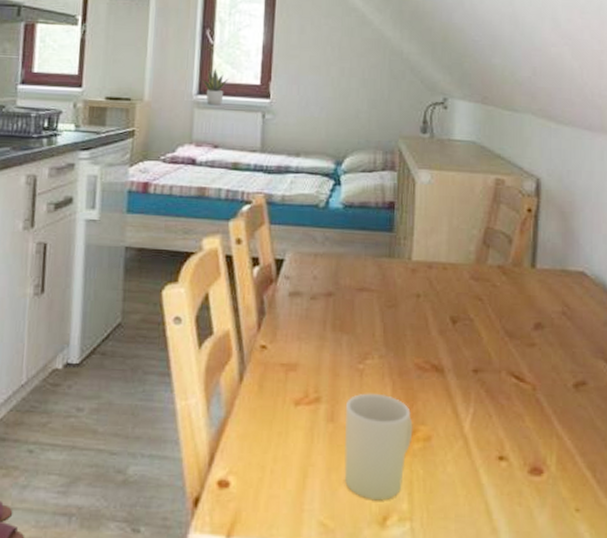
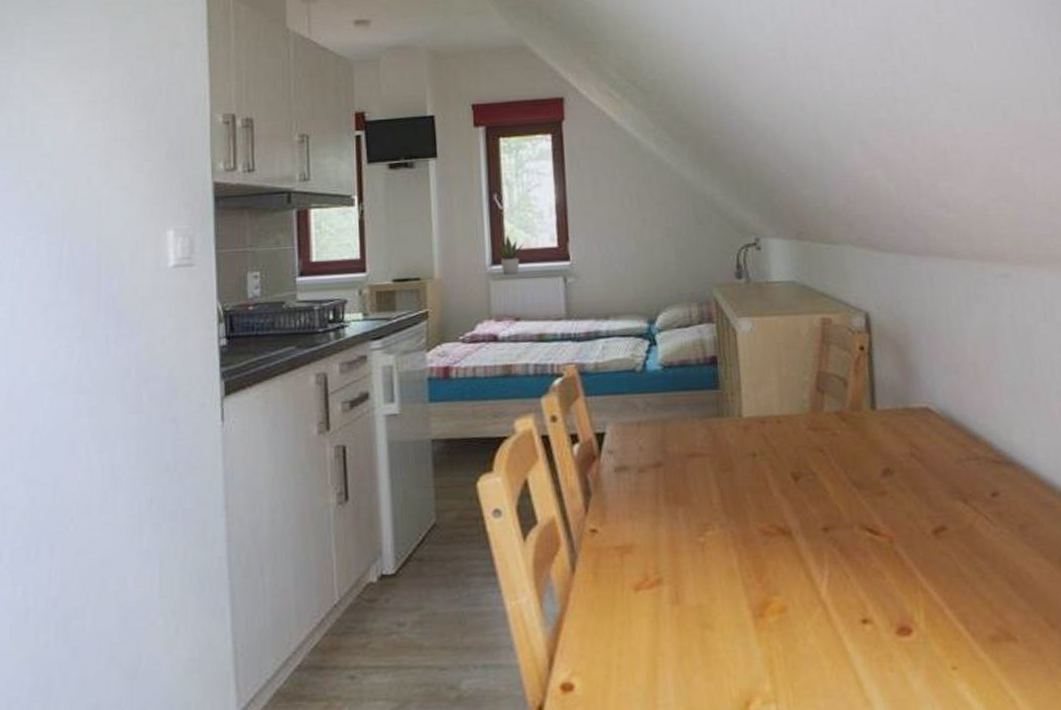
mug: present [344,393,413,501] -> none [689,566,767,685]

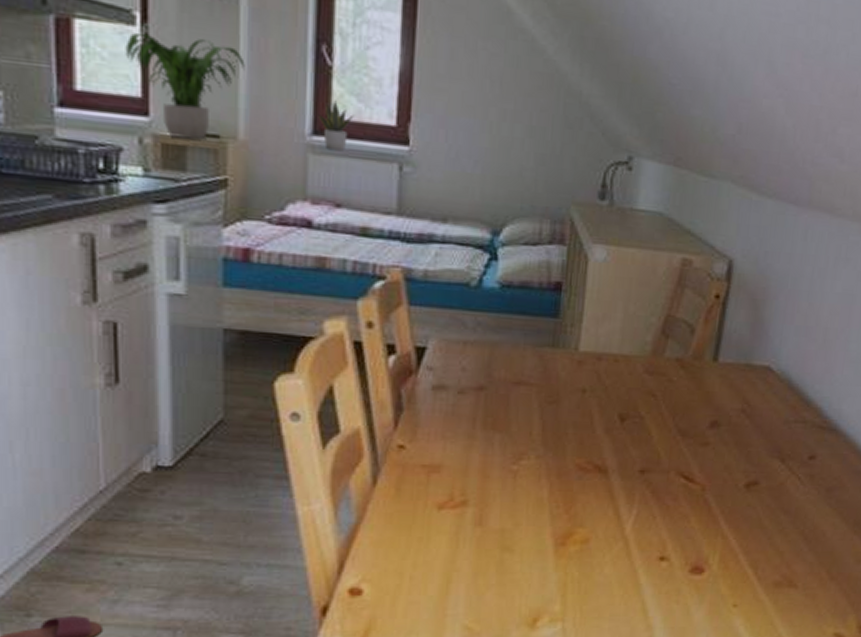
potted plant: none [347,207,436,286] -> present [125,32,245,140]

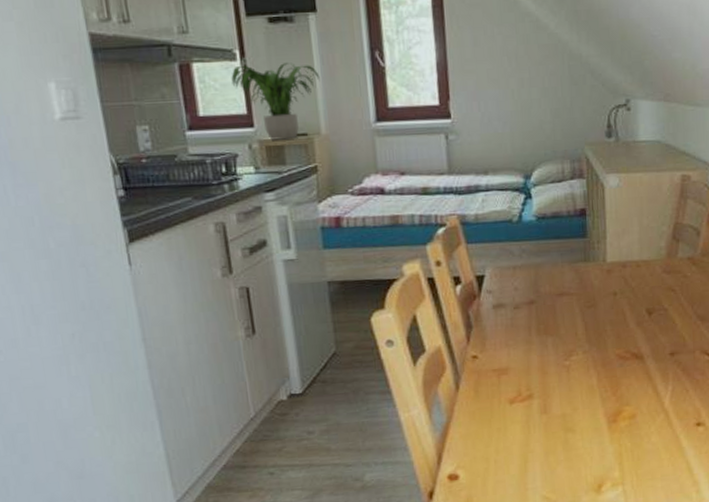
potted plant: present [318,100,354,152] -> none [379,92,406,132]

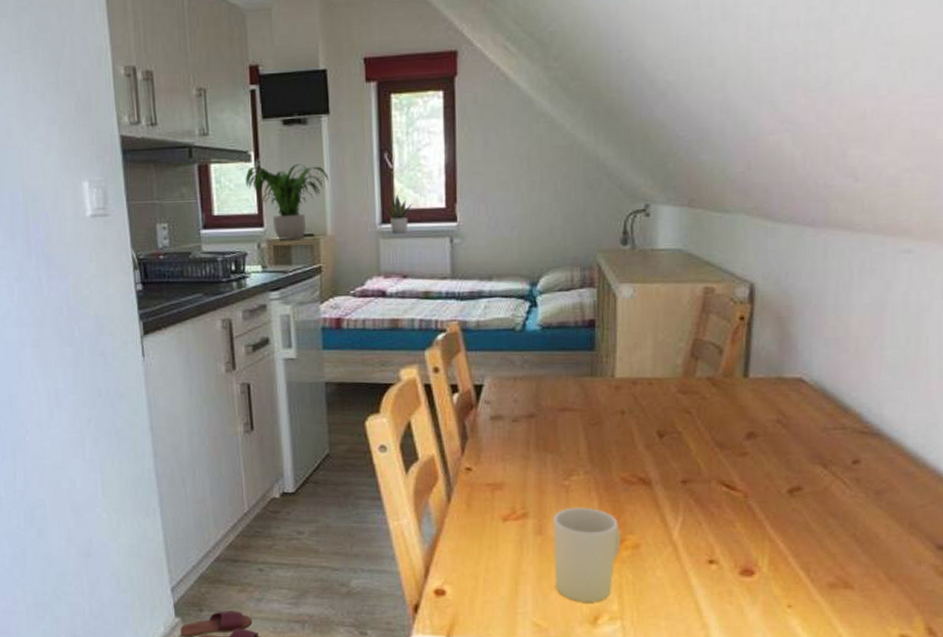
potted plant: none [379,92,406,132] -> present [385,194,412,234]
mug: none [556,383,619,473] -> present [552,507,621,603]

